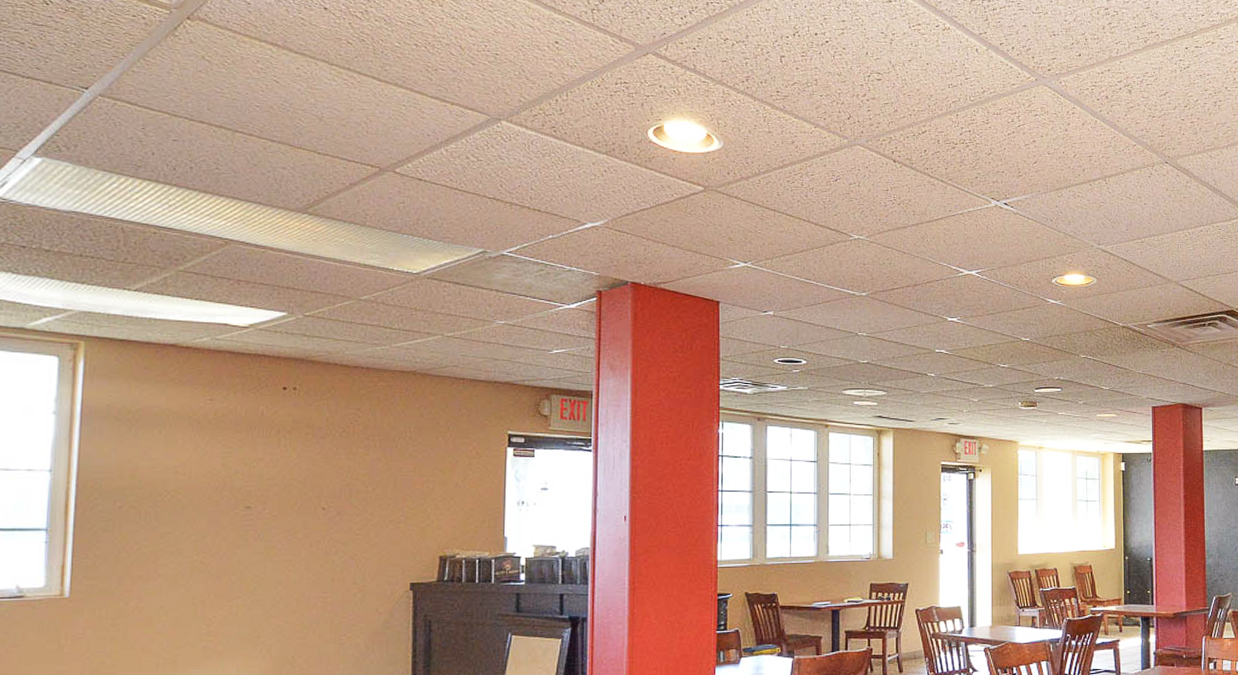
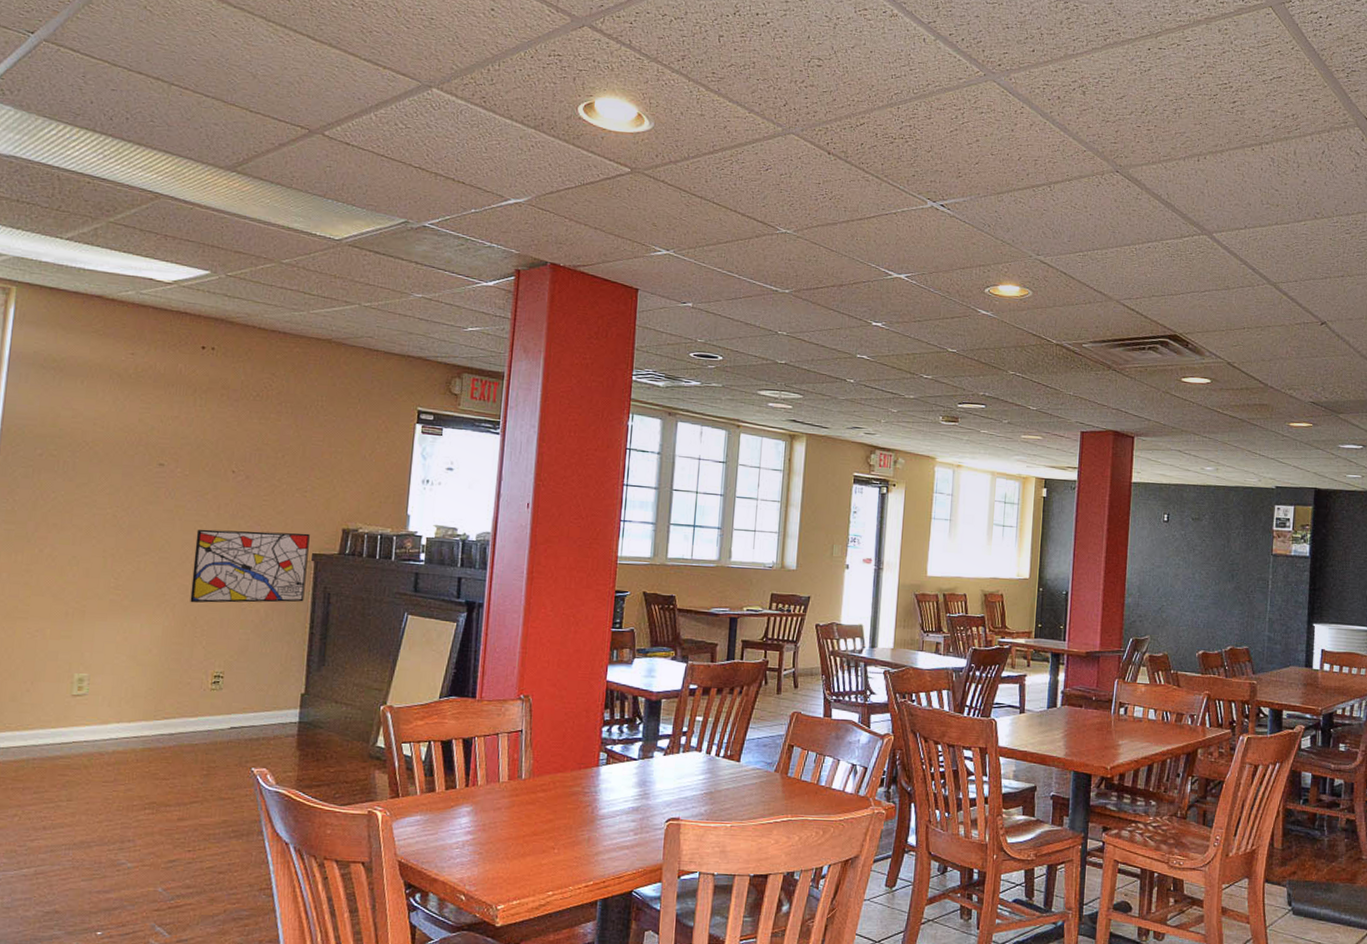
wall art: none [286,563,406,643] -> present [190,529,310,603]

